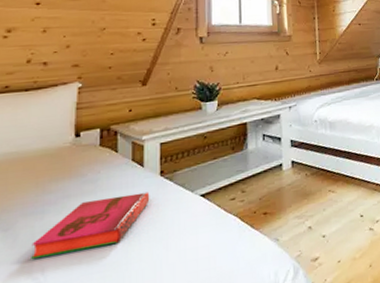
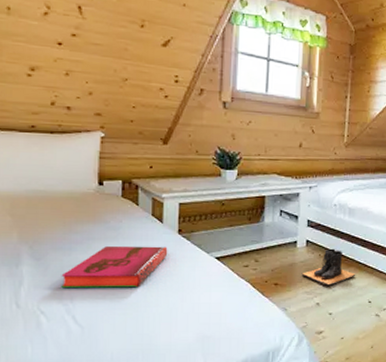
boots: none [290,165,344,206] -> present [301,248,356,286]

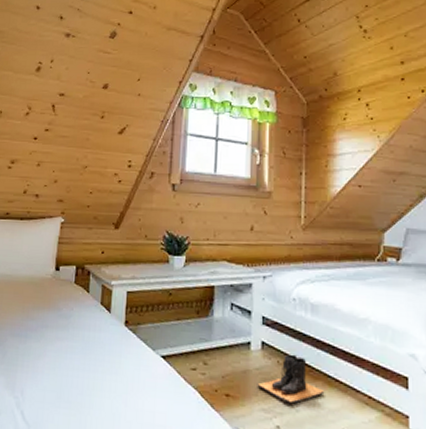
hardback book: present [61,245,168,288] -> none [14,335,114,385]

